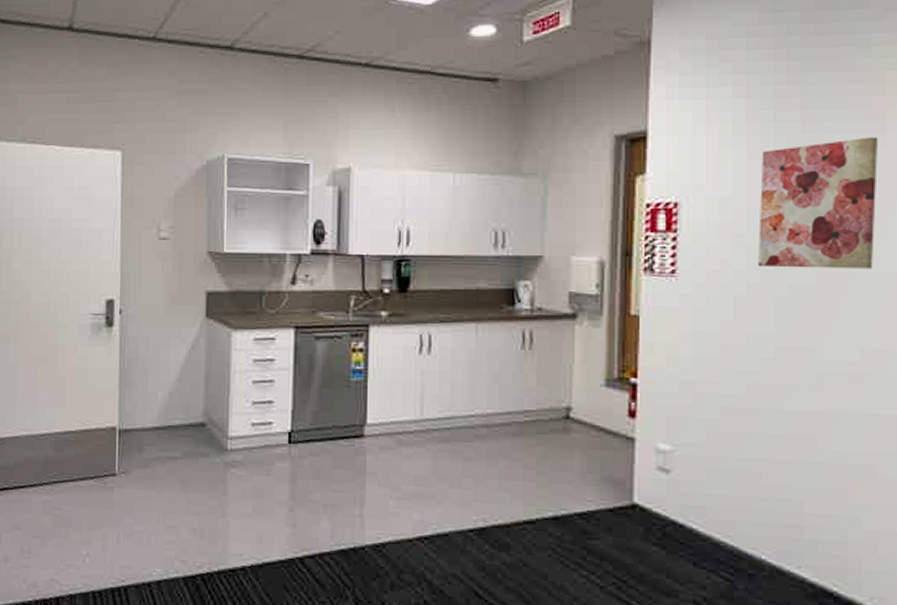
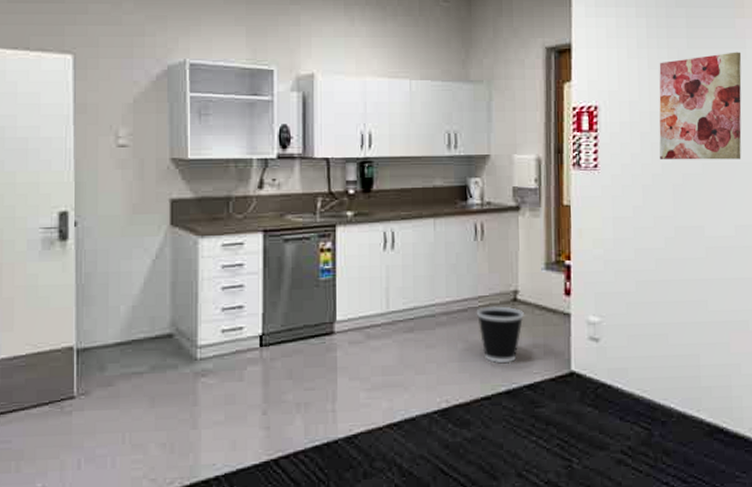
wastebasket: none [521,422,579,487] -> present [476,306,525,364]

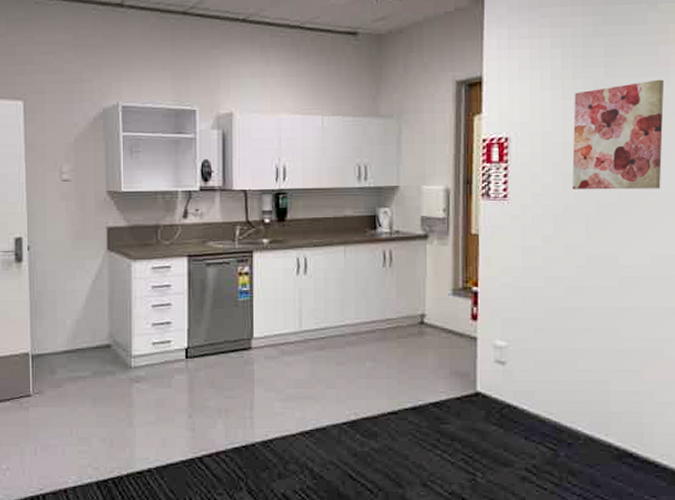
wastebasket: present [476,306,525,364] -> none [384,328,432,382]

